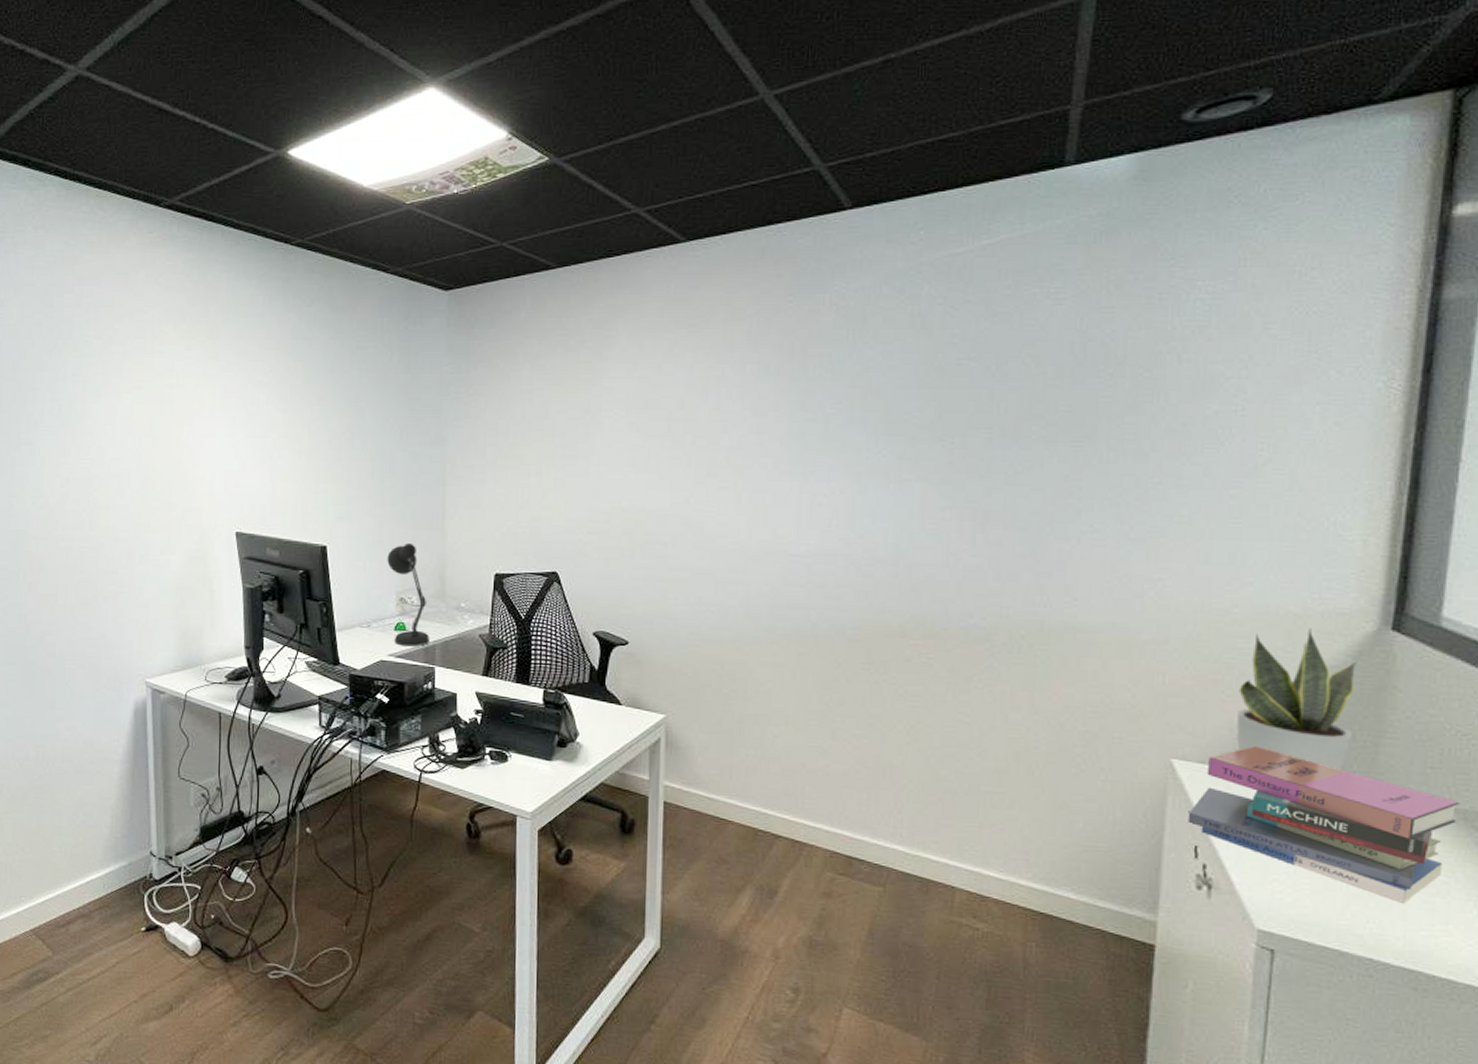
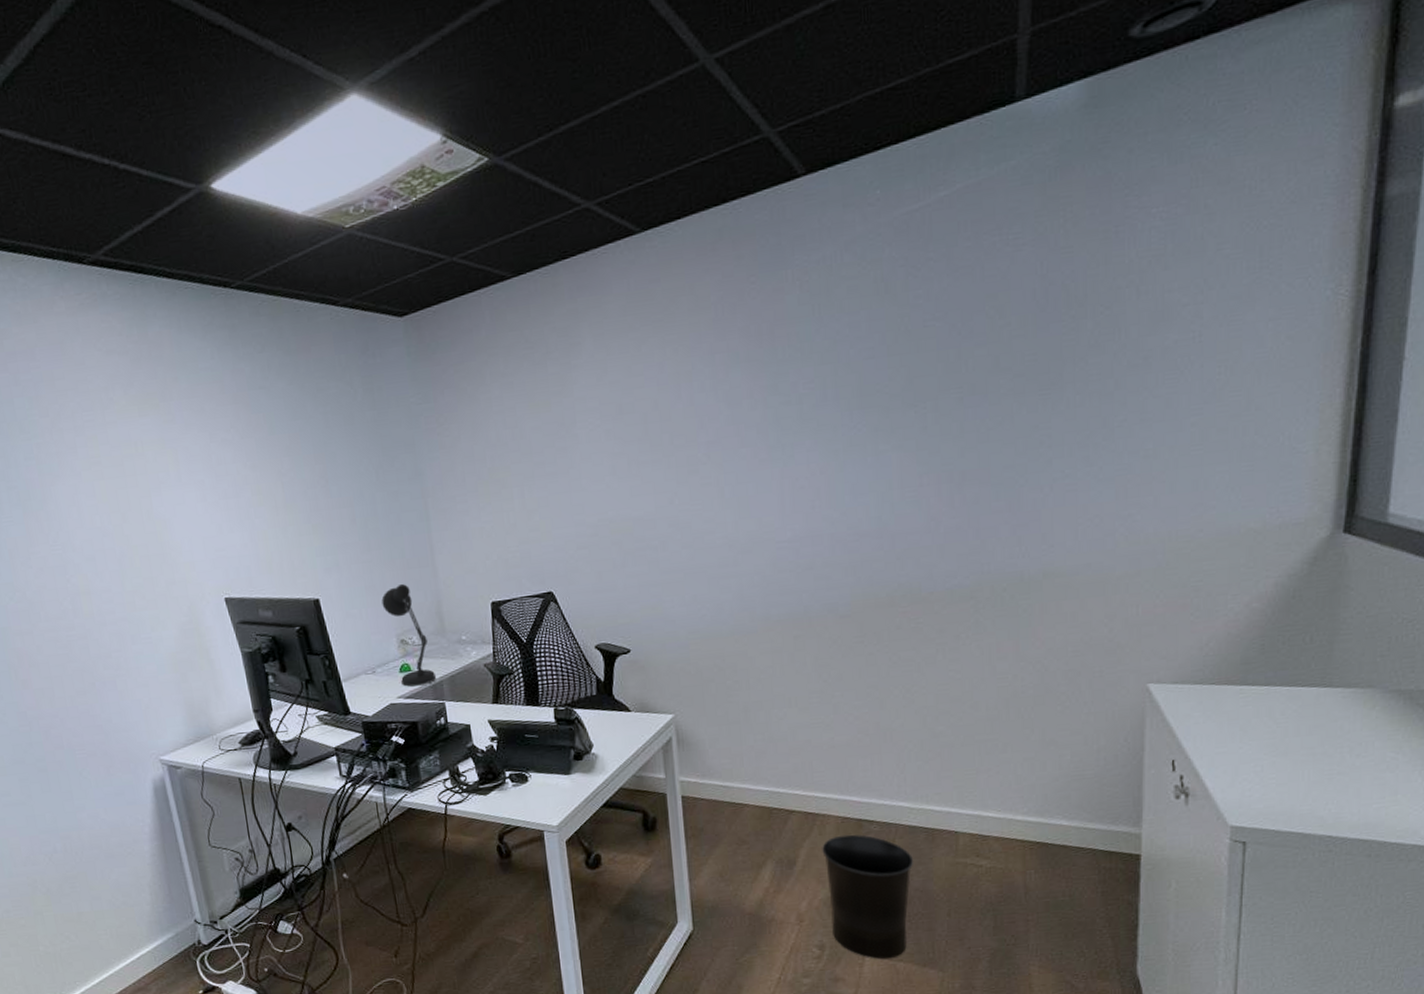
waste bin: none [806,870,905,1016] -> present [822,834,914,959]
books: present [1188,745,1460,904] -> none [1165,659,1406,784]
potted plant: present [1237,628,1358,771] -> none [1206,542,1313,672]

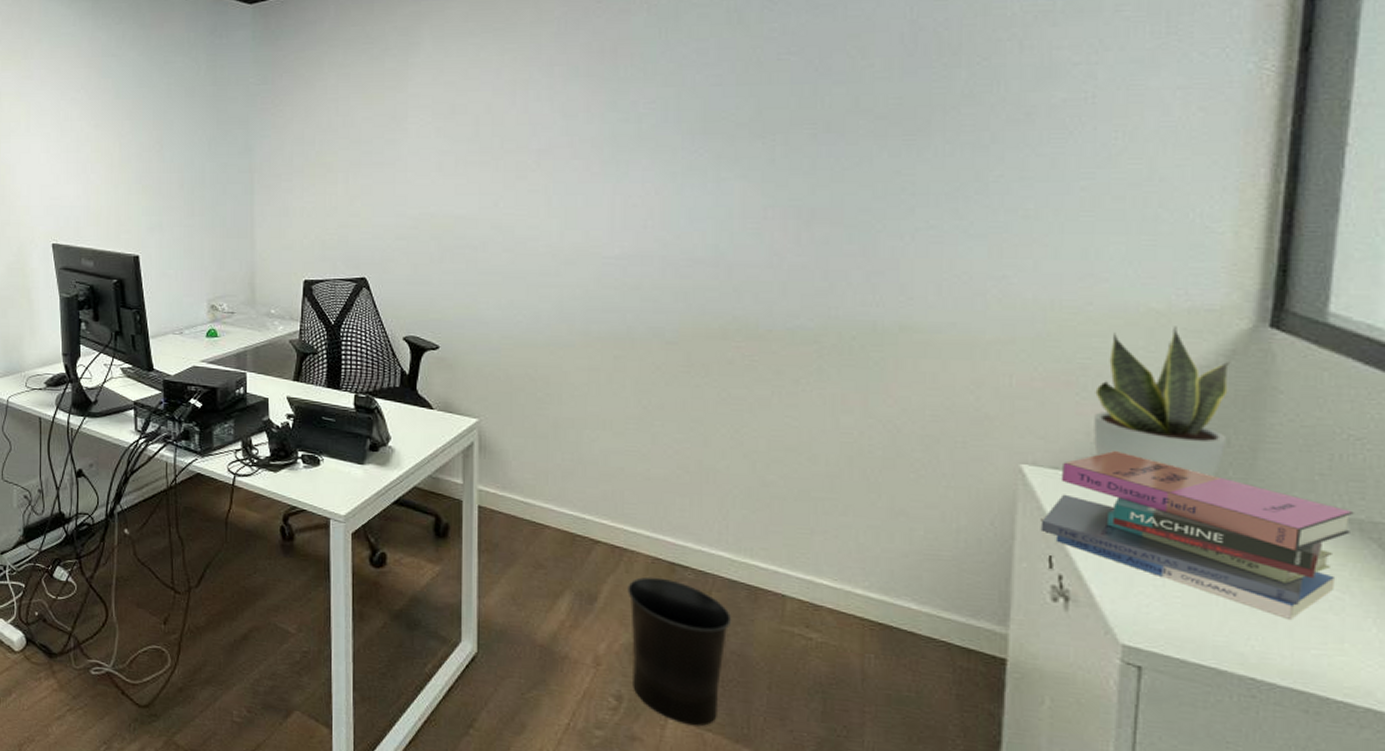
desk lamp: present [381,583,436,688] -> none [198,251,240,354]
books: none [1165,659,1406,784] -> present [1040,450,1354,621]
potted plant: none [1206,542,1313,672] -> present [1094,326,1231,478]

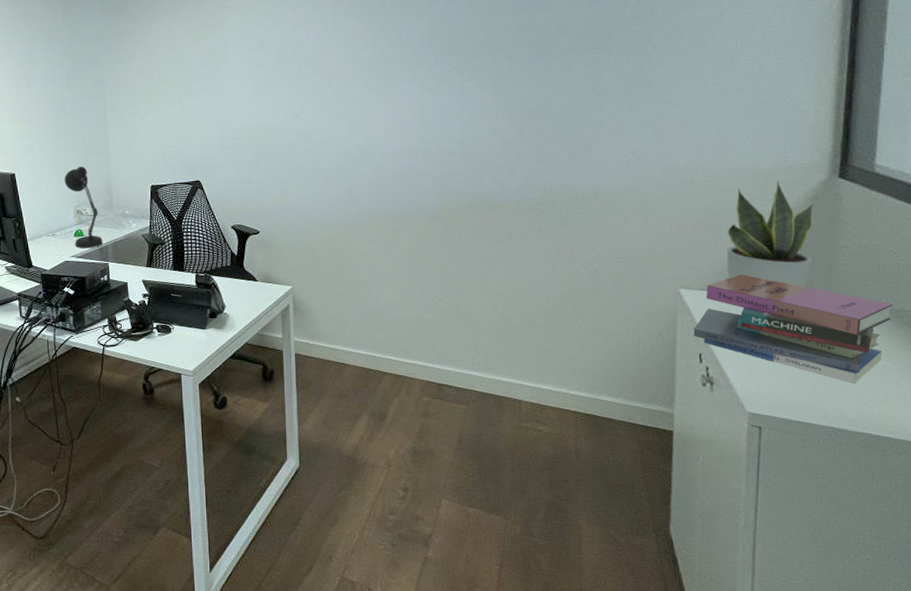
desk lamp: none [198,251,240,354] -> present [64,166,103,249]
waste bin: present [628,576,732,726] -> none [409,396,484,503]

